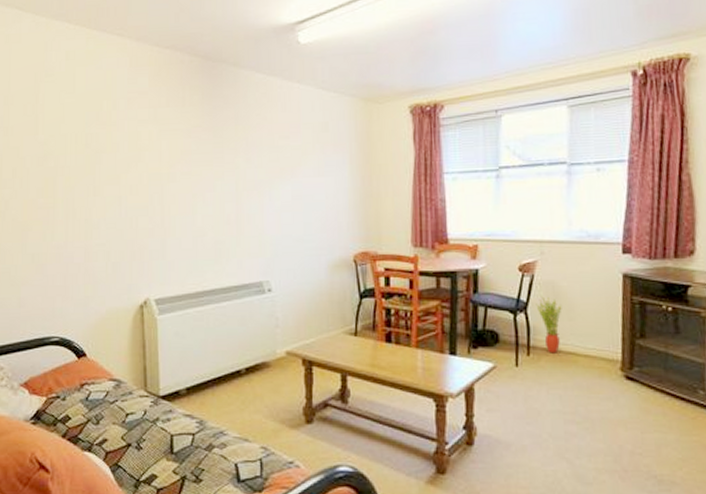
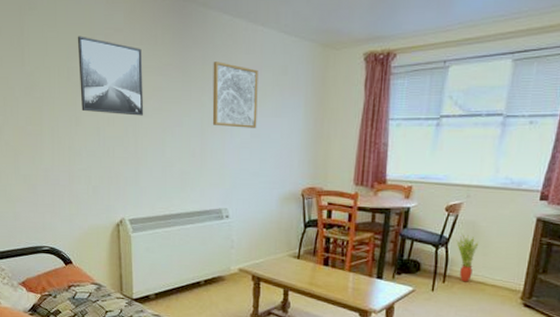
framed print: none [97,100,171,182] -> present [77,36,144,116]
wall art: none [247,121,298,190] -> present [212,62,258,128]

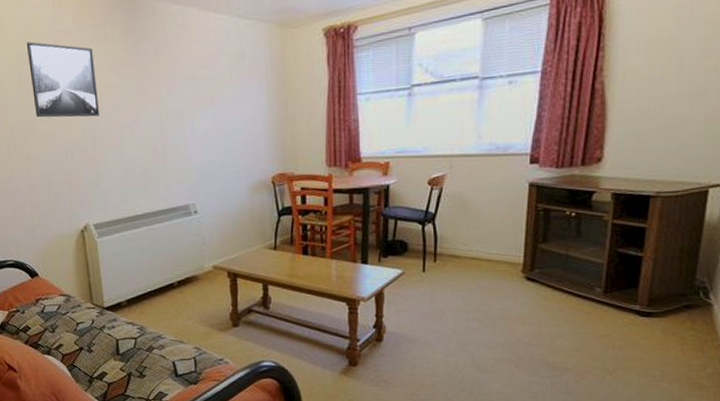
wall art: present [212,62,258,128] -> none [167,53,218,119]
potted plant: present [456,234,479,282] -> none [443,207,469,259]

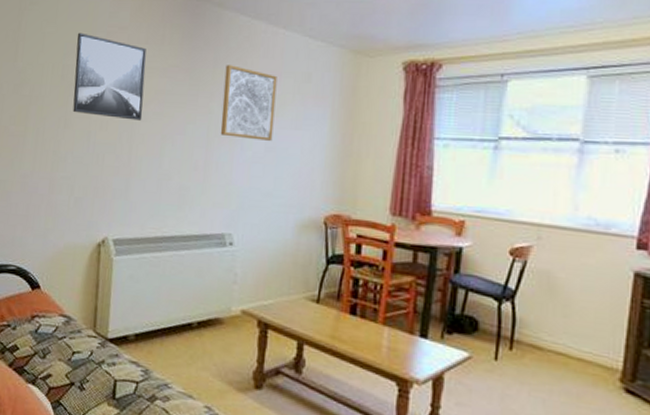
wall art: none [167,53,218,119] -> present [220,65,277,141]

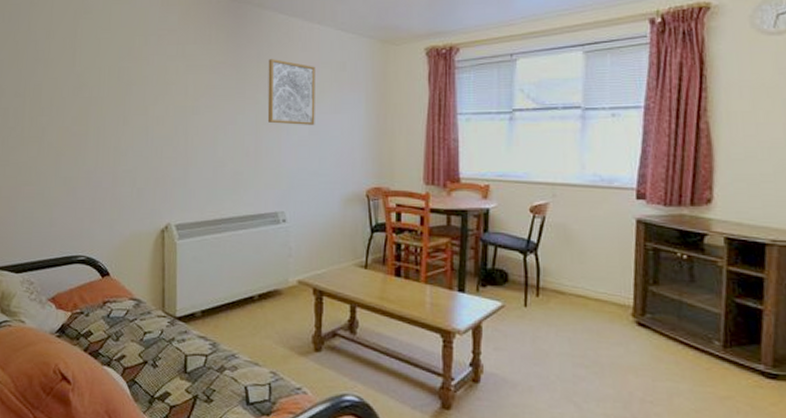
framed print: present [73,32,146,121] -> none [130,37,196,114]

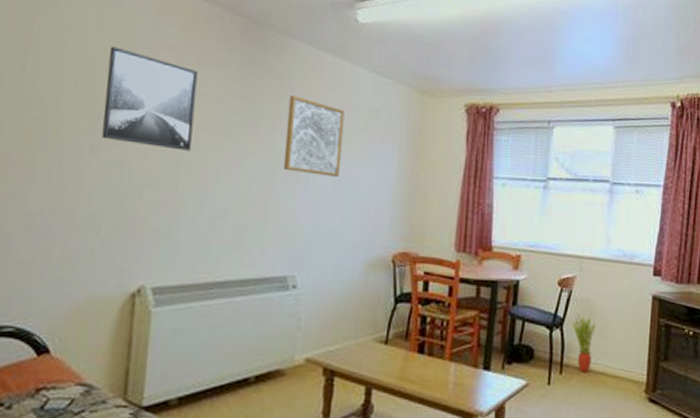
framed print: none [130,37,196,114] -> present [101,46,198,151]
potted plant: none [546,238,573,296] -> present [571,313,596,373]

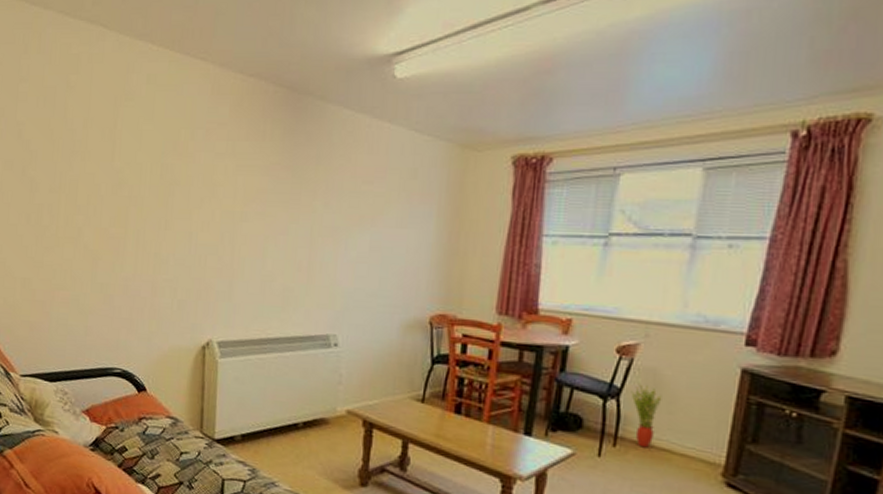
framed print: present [101,46,198,151] -> none [173,129,247,221]
wall art: present [283,95,345,177] -> none [323,162,382,240]

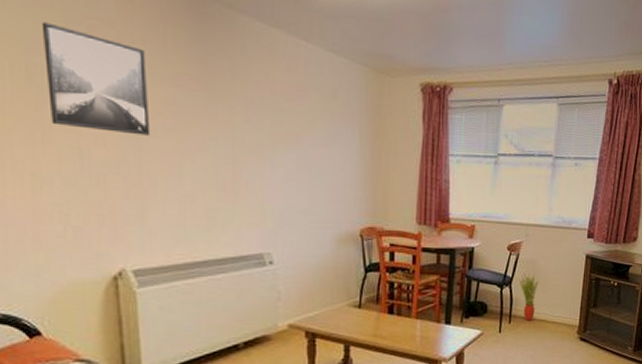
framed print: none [173,129,247,221] -> present [41,22,151,136]

